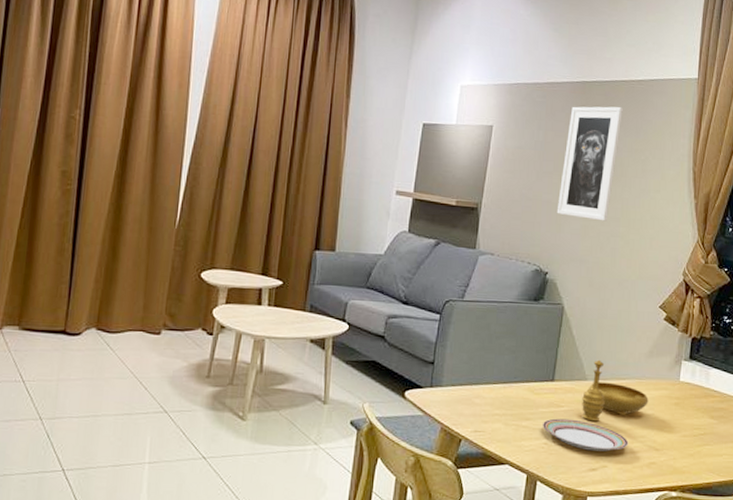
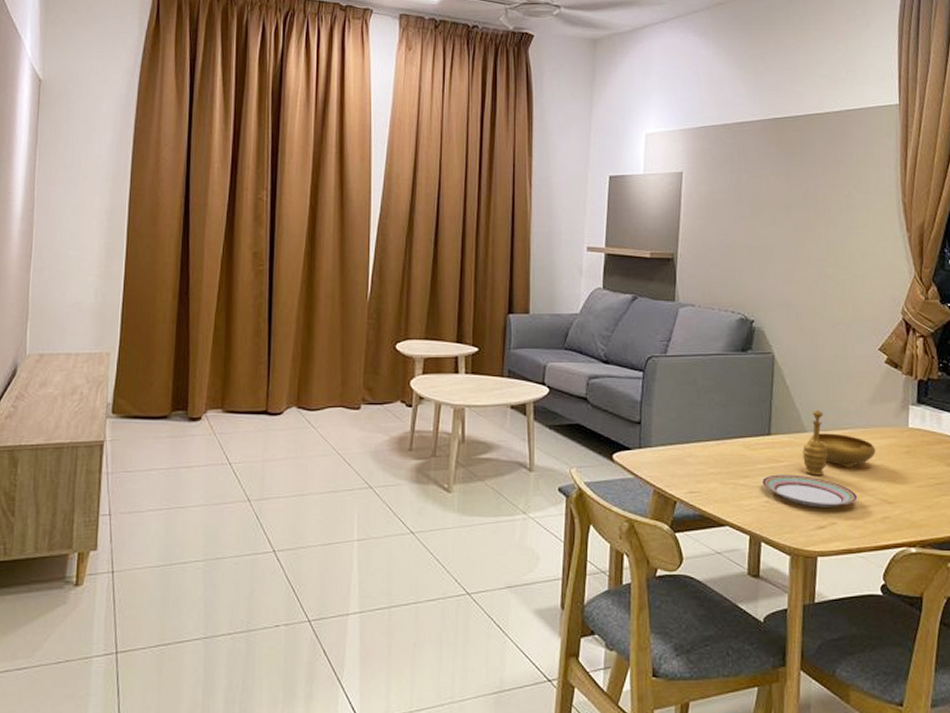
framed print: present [556,106,623,222] -> none [758,141,820,263]

